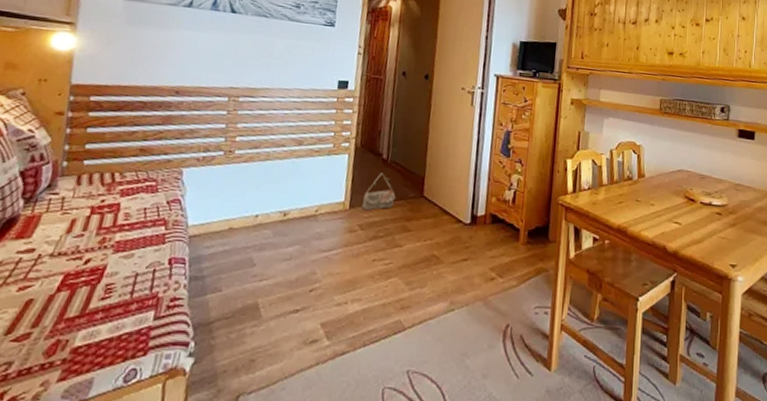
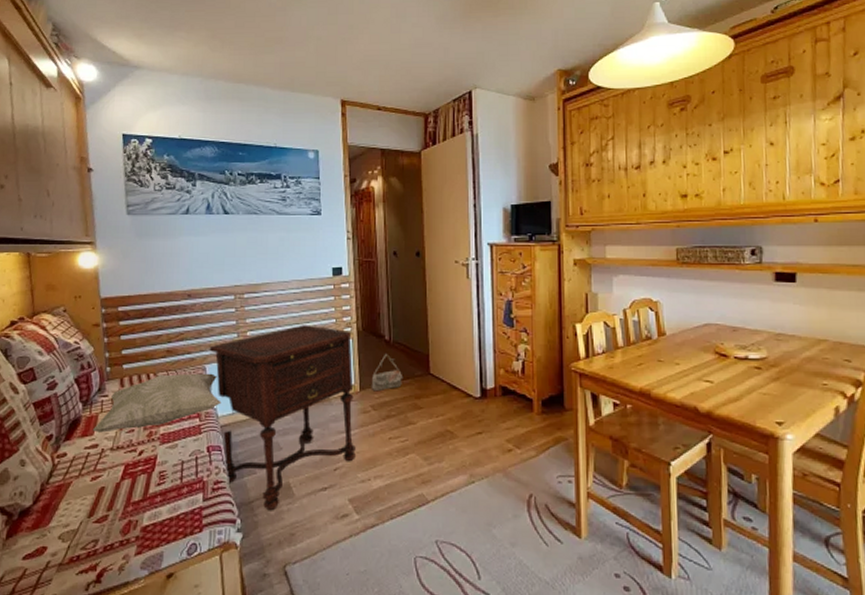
decorative pillow: none [32,174,195,236] -> present [93,373,222,433]
side table: none [185,135,348,334] -> present [209,325,356,511]

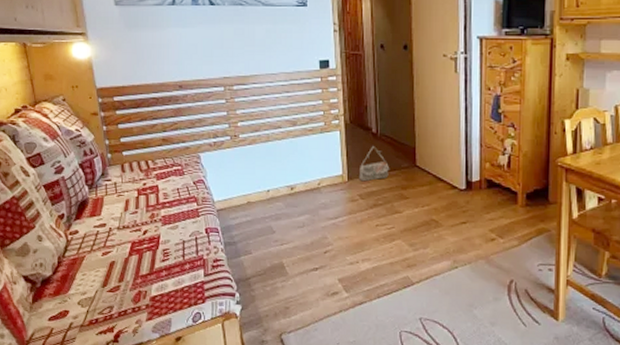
decorative pillow: present [93,373,222,433] -> none [100,161,217,214]
side table: present [209,325,356,511] -> none [202,116,344,287]

